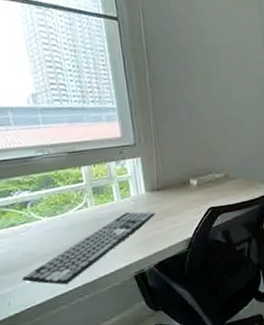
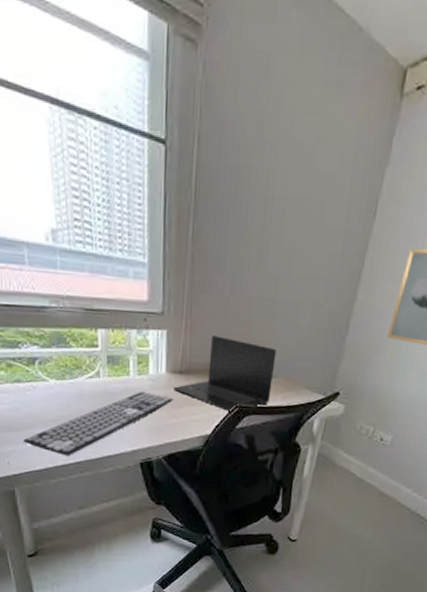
laptop: none [154,154,236,215] -> present [174,336,277,413]

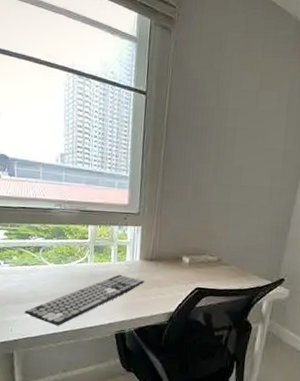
laptop: present [174,336,277,413] -> none [145,231,230,294]

